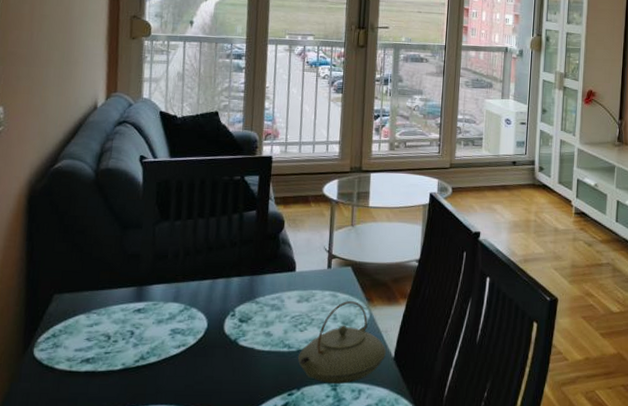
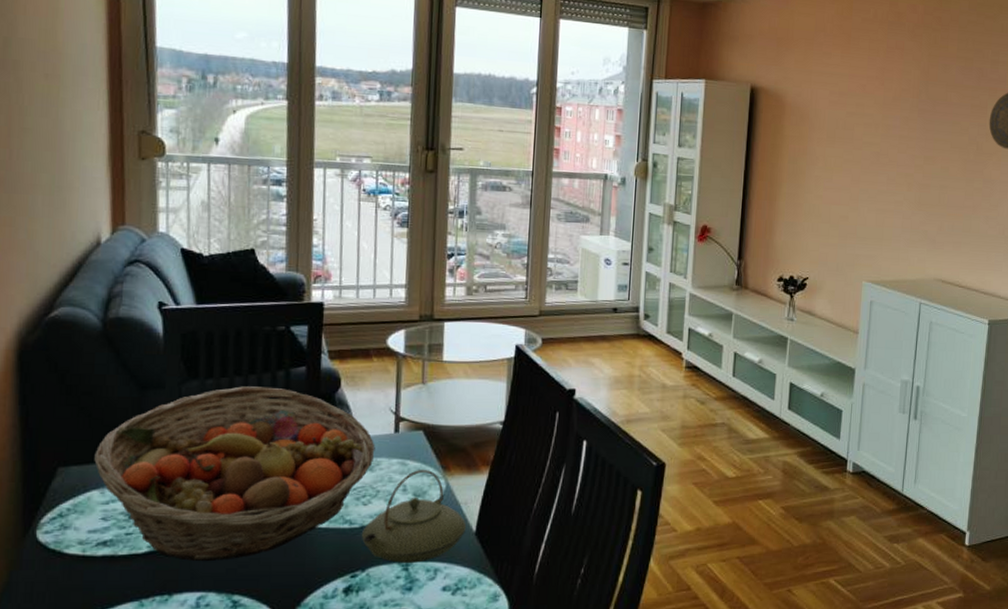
fruit basket: none [83,227,311,379] -> present [94,386,375,562]

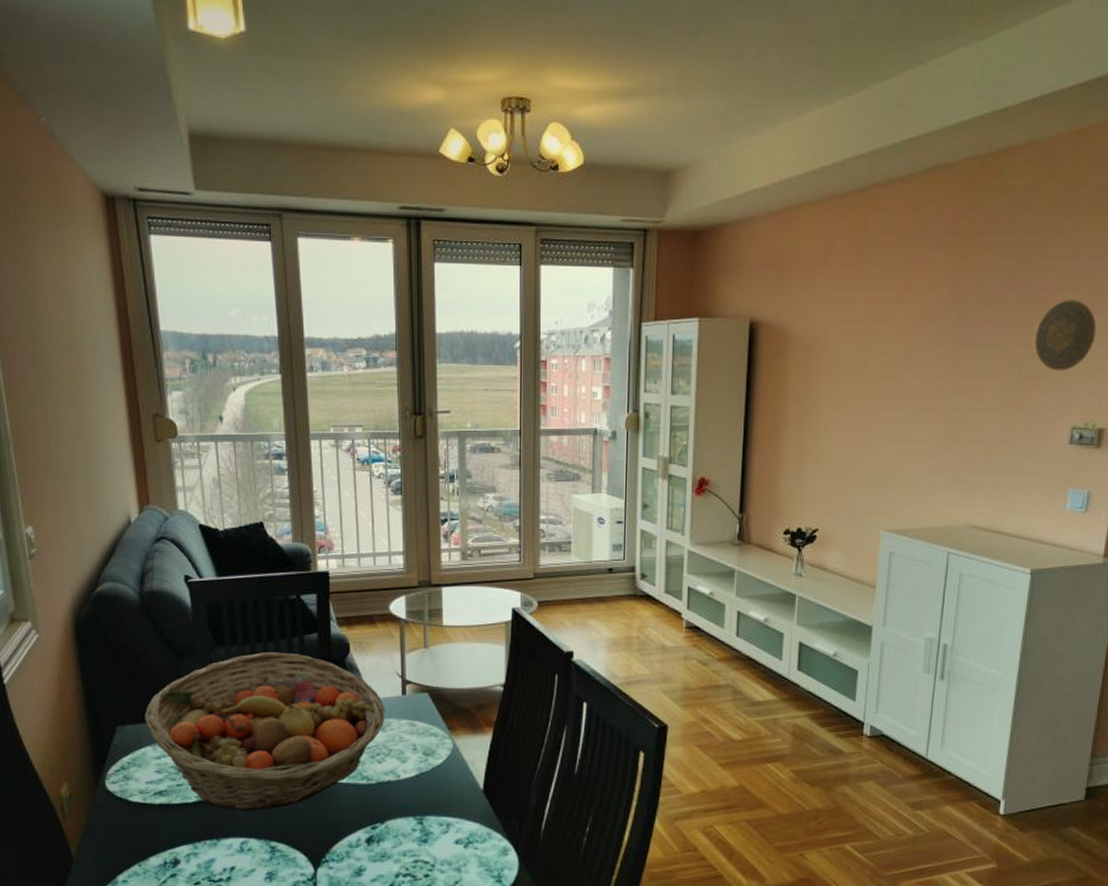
teapot: present [361,470,467,563] -> none [378,730,475,817]

